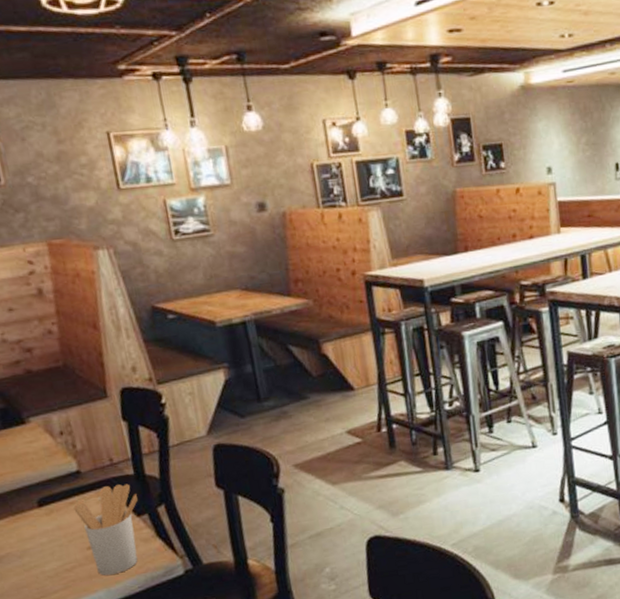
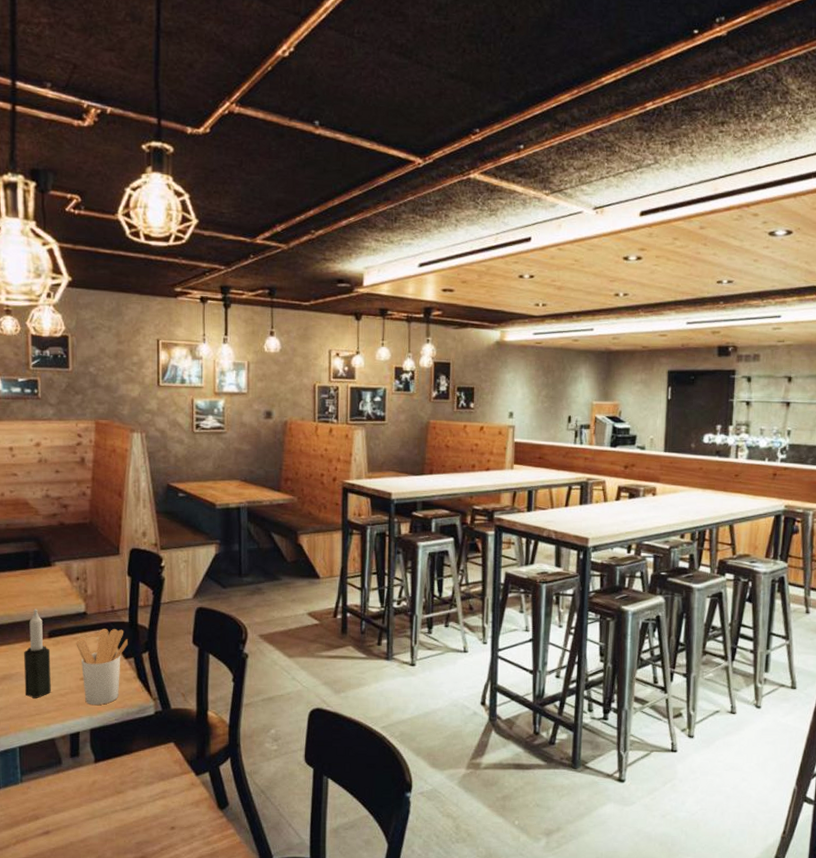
candle: none [10,476,54,579] -> present [24,609,51,698]

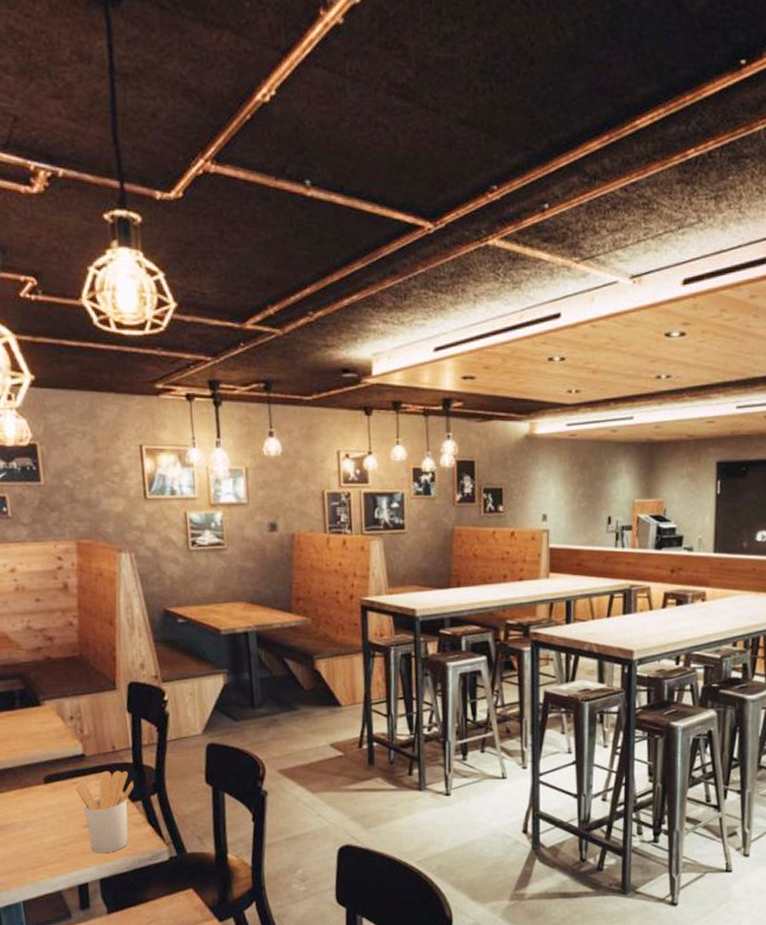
candle: present [24,609,51,698] -> none [18,753,53,849]

